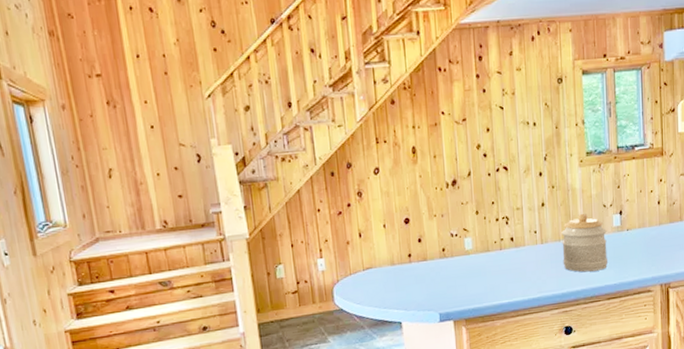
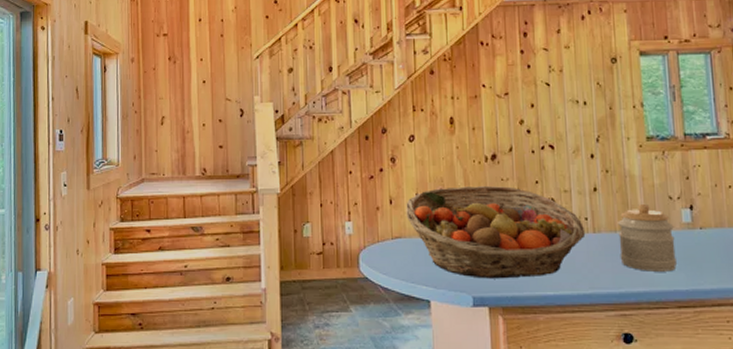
fruit basket: none [374,209,535,297] -> present [406,186,586,279]

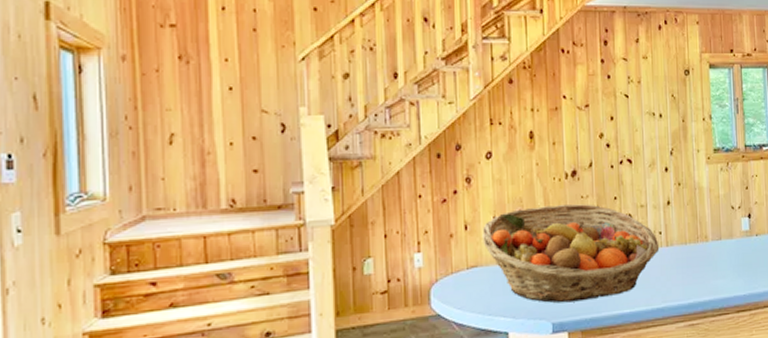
jar: present [618,203,677,272] -> none [688,214,737,281]

